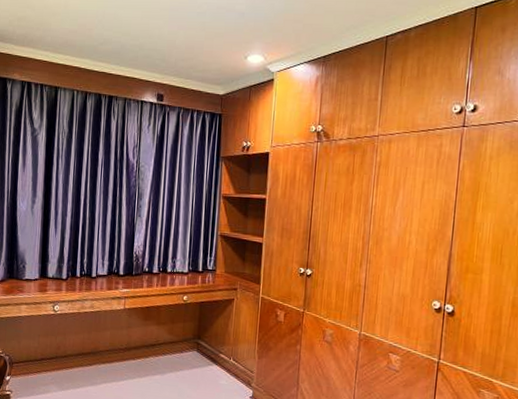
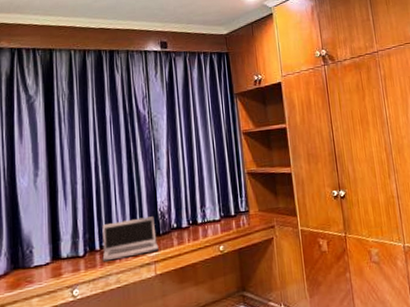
laptop: none [81,256,130,289] -> present [102,216,159,261]

